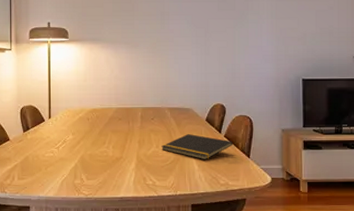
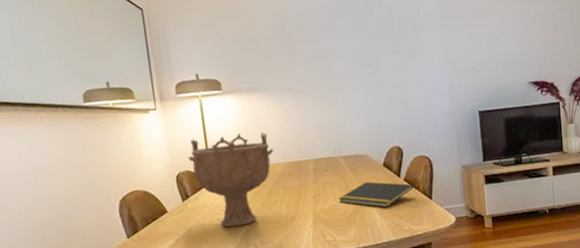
decorative bowl: none [32,77,107,161] -> present [188,131,274,227]

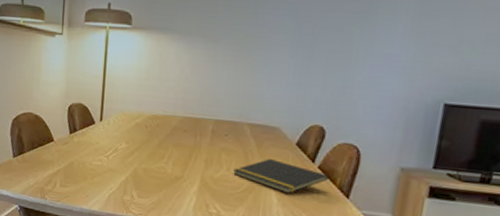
decorative bowl: present [188,131,274,227] -> none [83,70,173,173]

